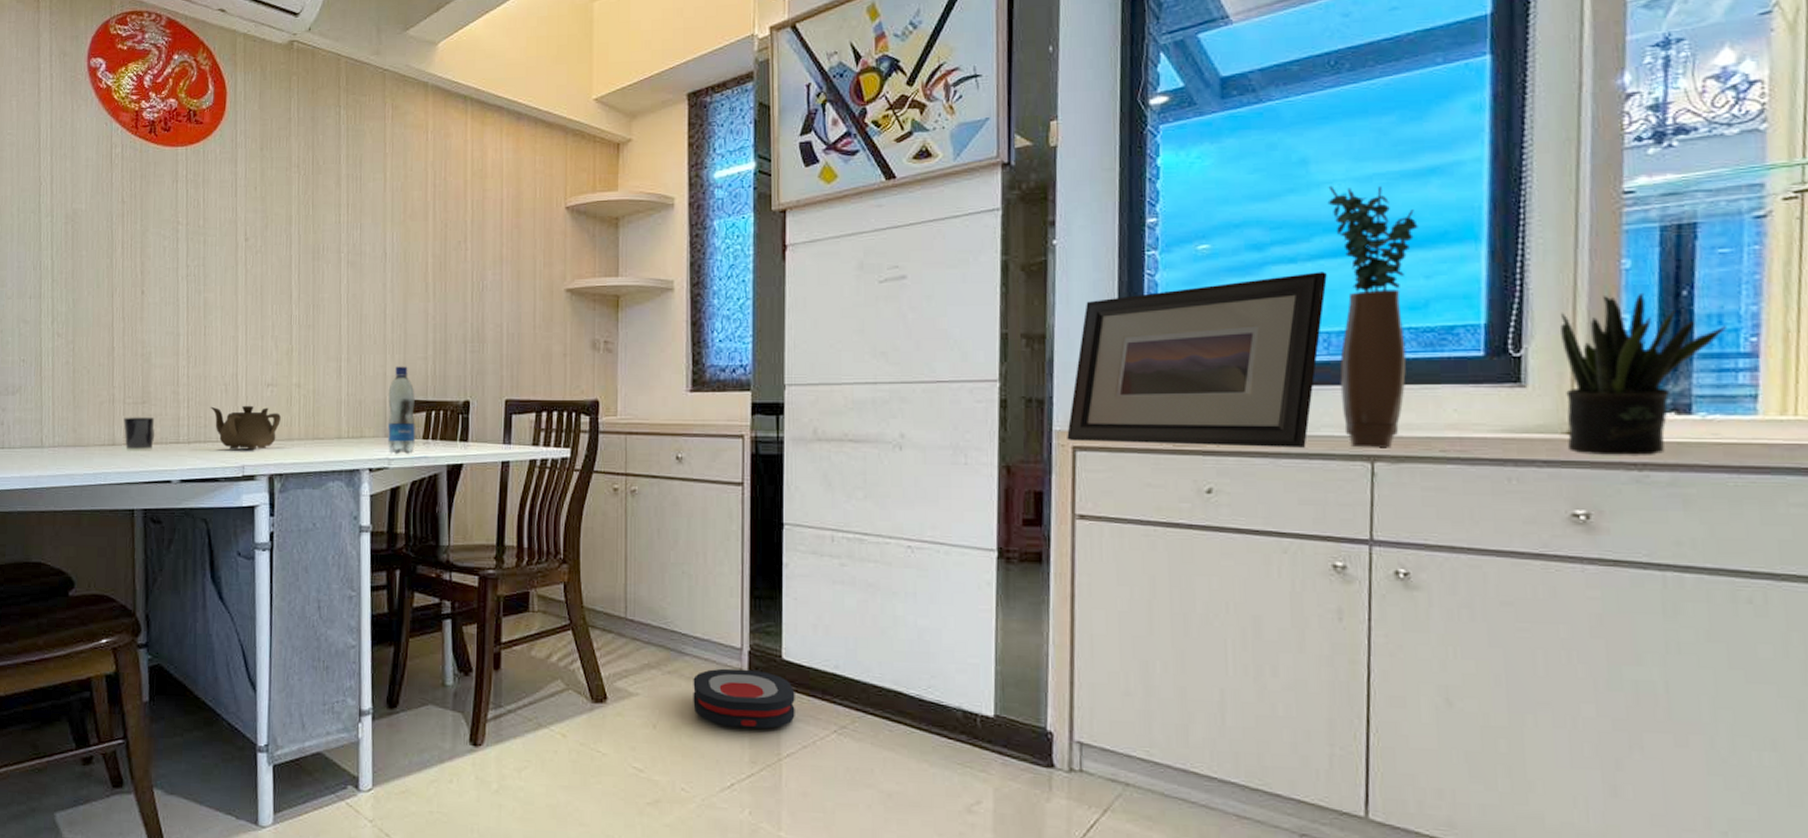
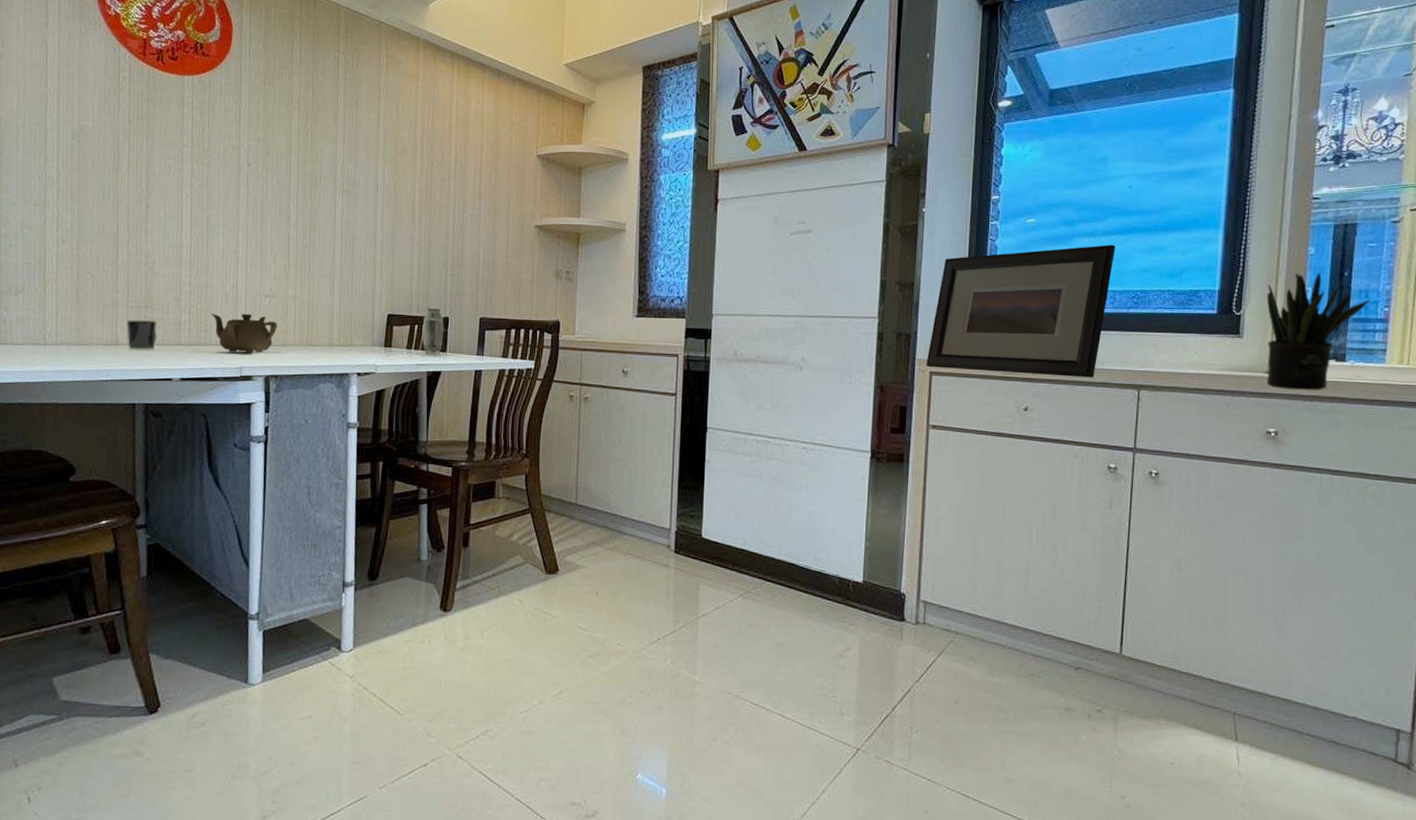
bottle: present [387,366,415,455] -> none [374,285,401,362]
vase: none [440,391,465,445] -> present [422,308,444,355]
robot vacuum: present [693,668,795,729] -> none [629,545,711,594]
vase: present [1327,185,1418,448] -> none [1119,179,1179,380]

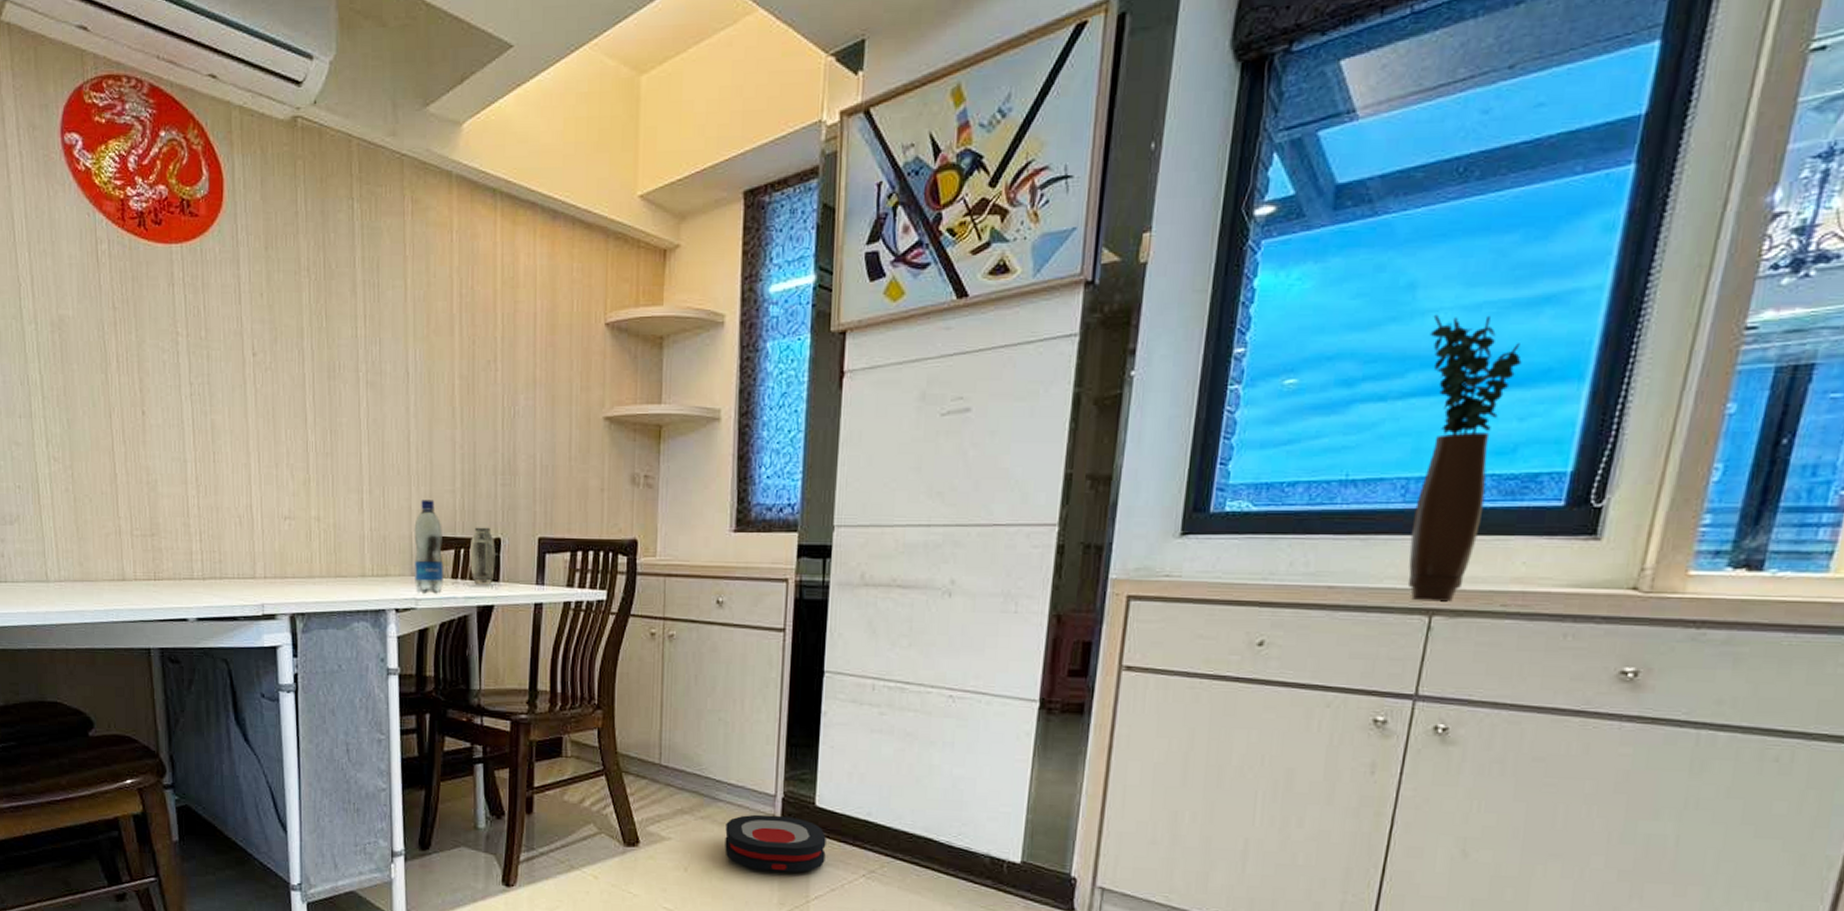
mug: present [126,320,157,352] -> none [132,550,166,587]
teapot: present [210,313,277,353] -> none [224,539,300,587]
bottle: none [374,285,401,362] -> present [414,499,443,595]
robot vacuum: none [629,545,711,594] -> present [725,814,826,873]
picture frame: present [926,244,1115,378] -> none [1122,411,1416,600]
vase: none [1119,179,1179,380] -> present [1407,314,1522,602]
potted plant: present [1266,272,1371,391] -> none [1629,440,1821,614]

